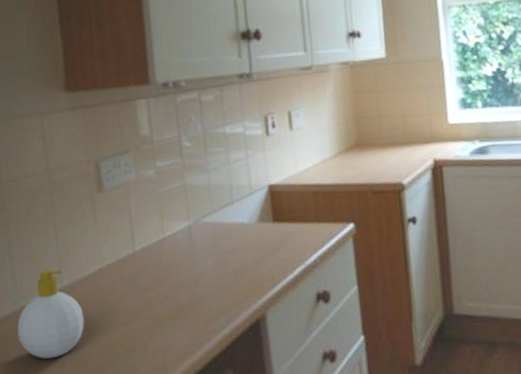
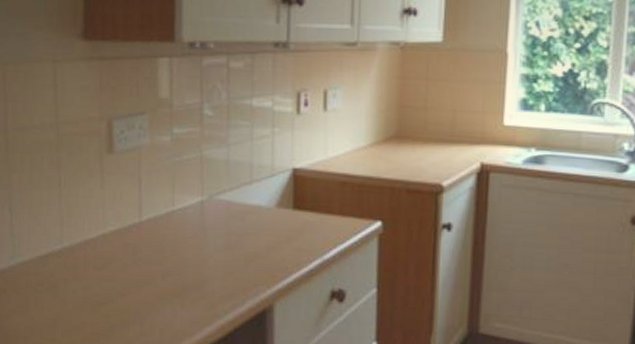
soap bottle: present [17,269,84,359] -> none [11,227,82,320]

